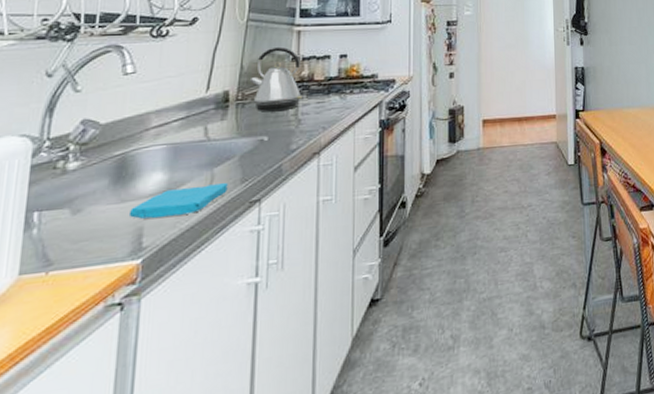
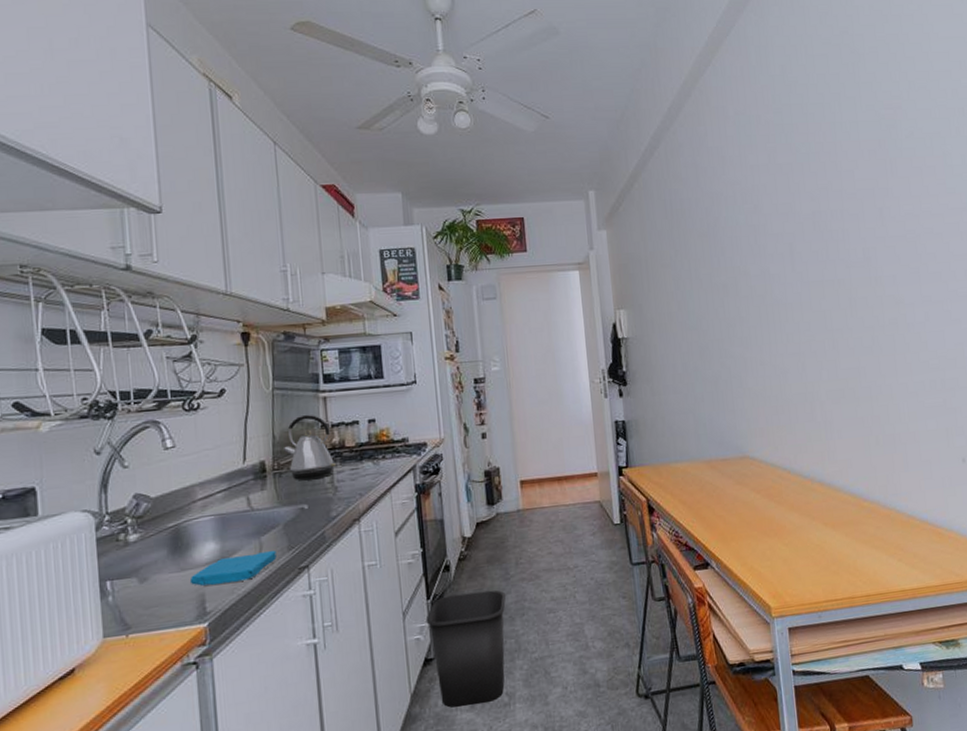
waste bin: none [376,227,460,352] -> present [425,589,506,708]

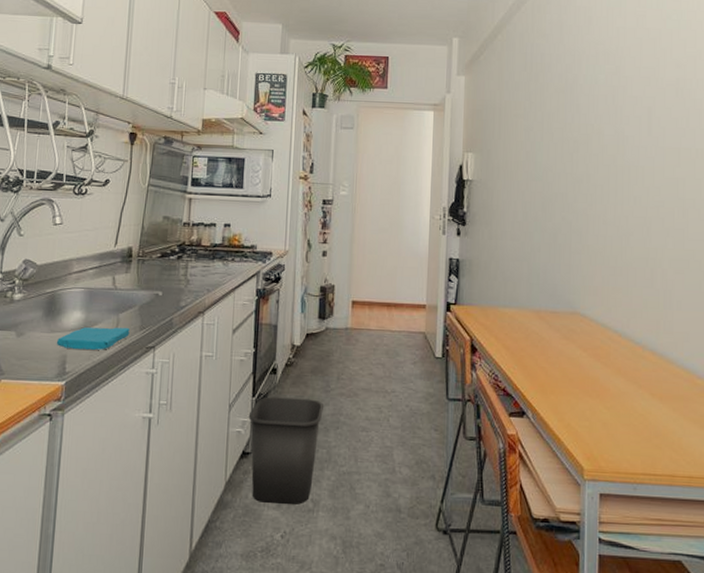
kettle: present [283,414,337,481] -> none [149,211,192,271]

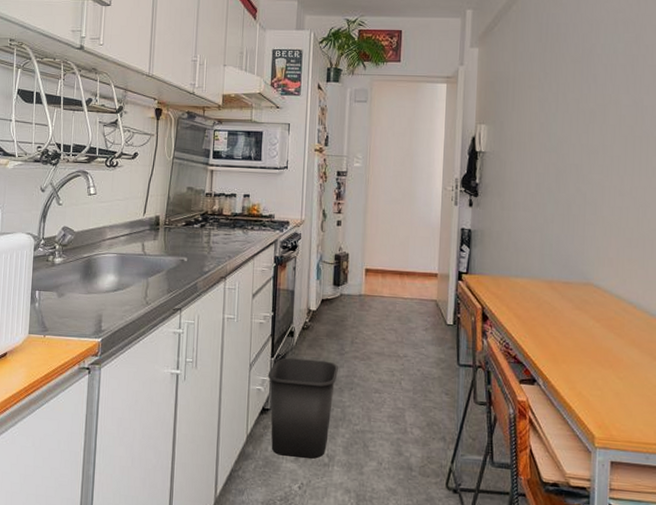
sponge: present [56,327,130,351] -> none [92,289,158,311]

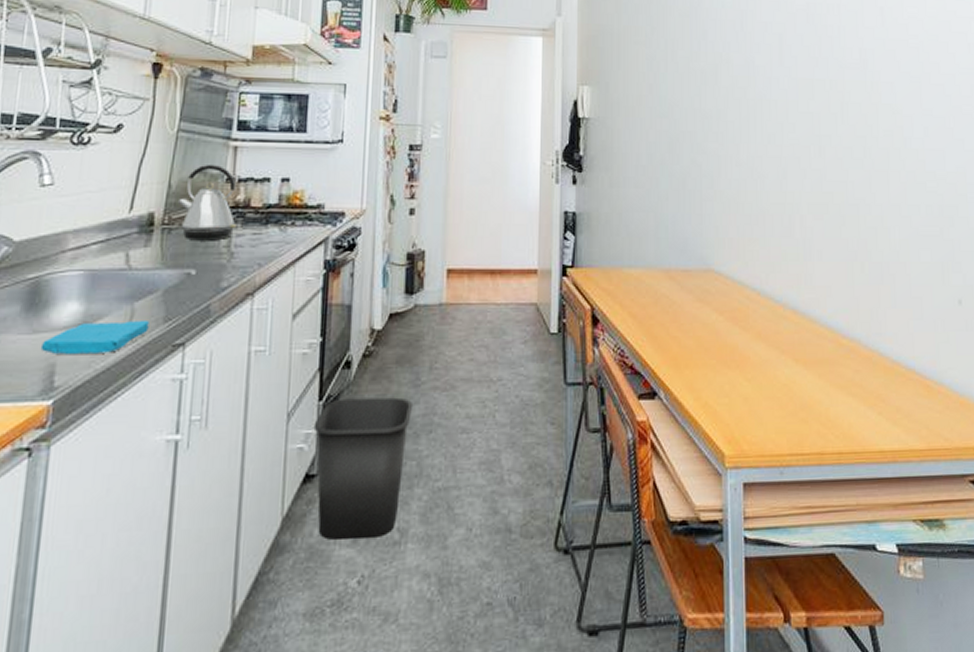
sponge: none [92,289,158,311] -> present [40,321,149,355]
kettle: none [174,182,214,238] -> present [177,164,238,241]

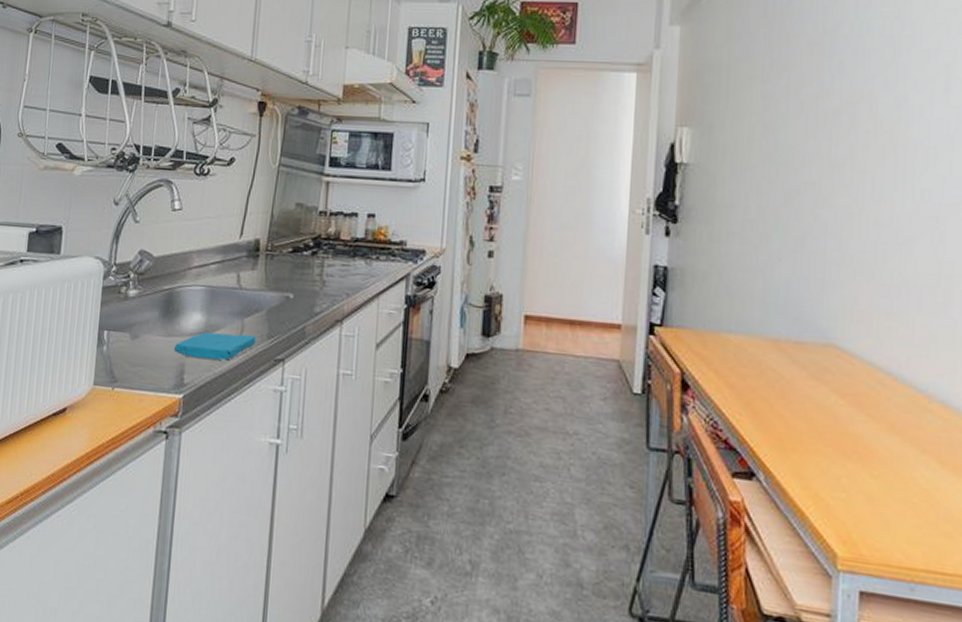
kettle: present [177,164,238,241] -> none [279,197,329,269]
waste bin: present [313,397,414,540] -> none [393,429,488,565]

